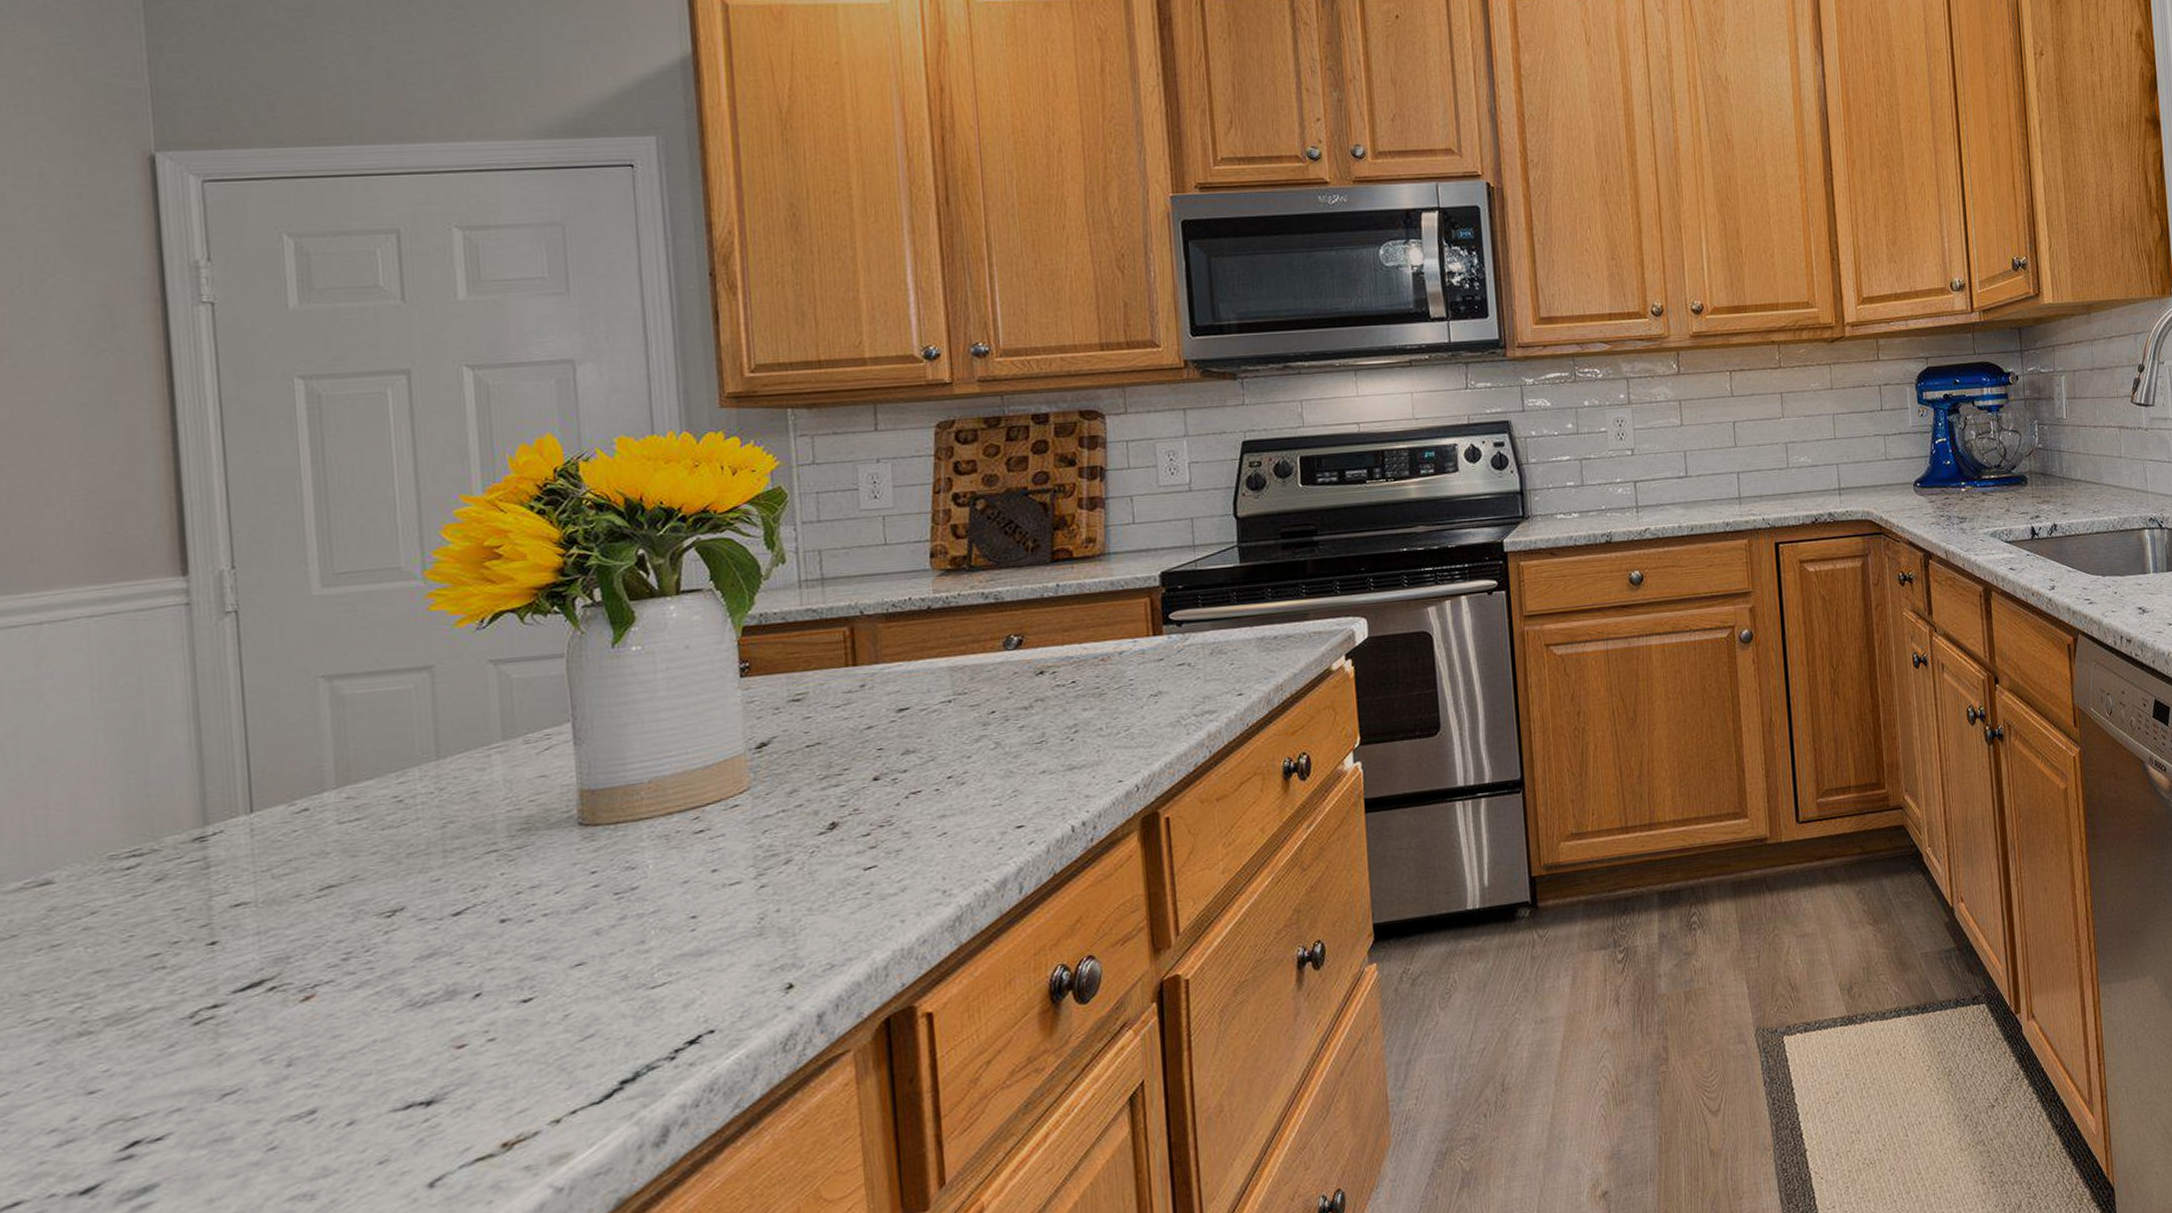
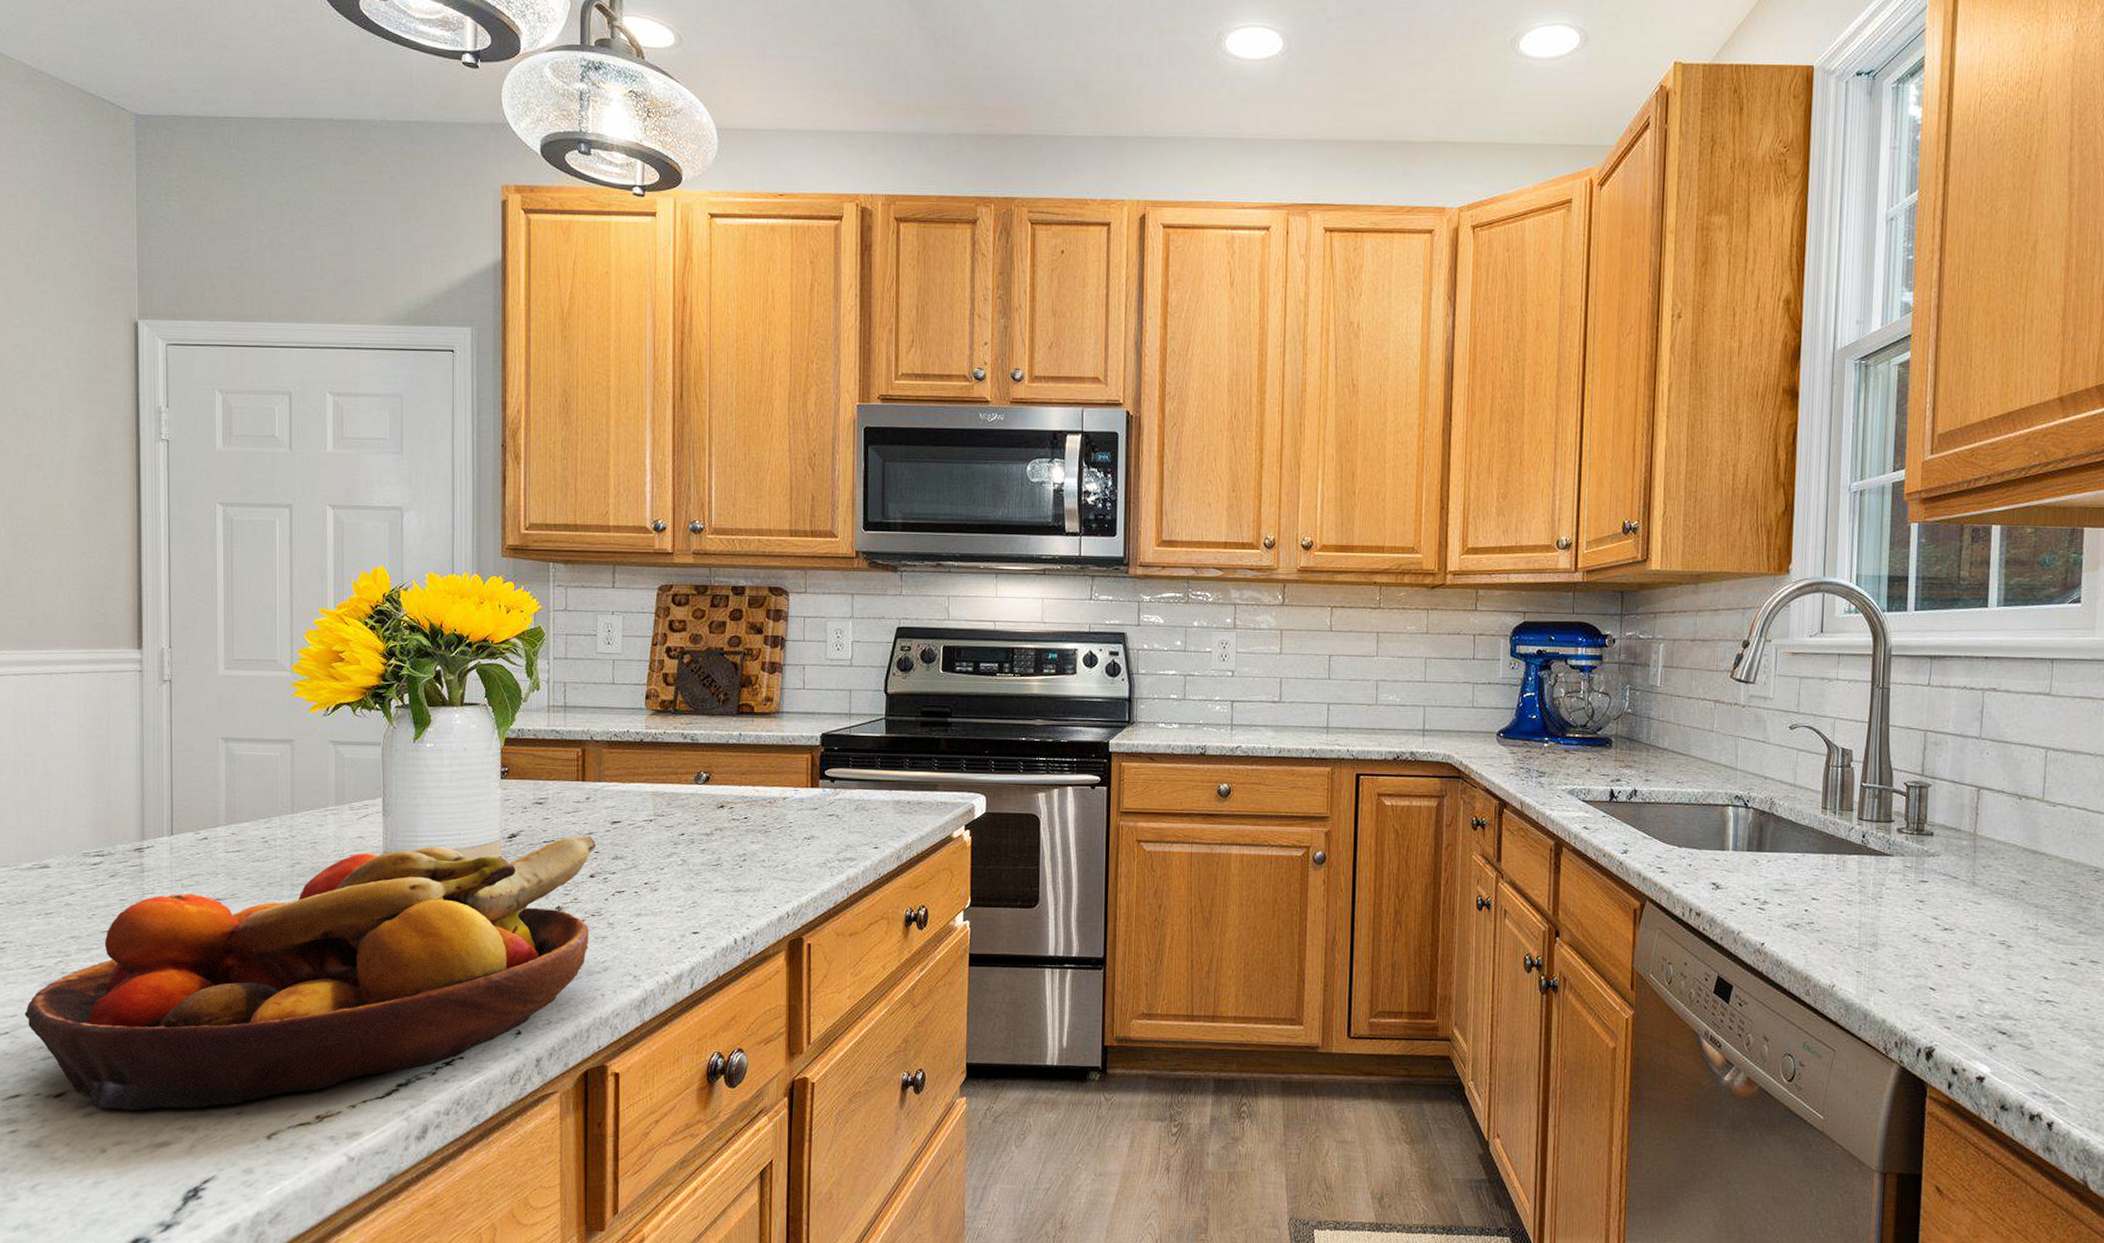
fruit bowl: none [22,730,879,1197] -> present [24,835,597,1111]

